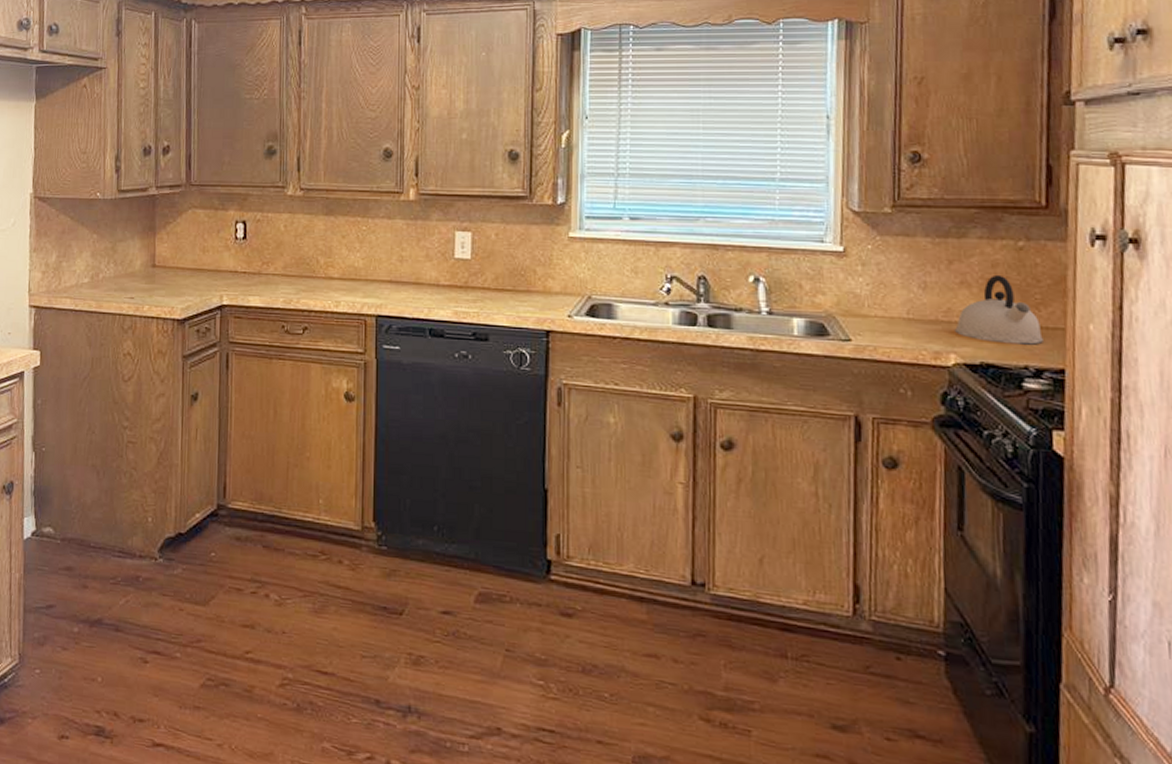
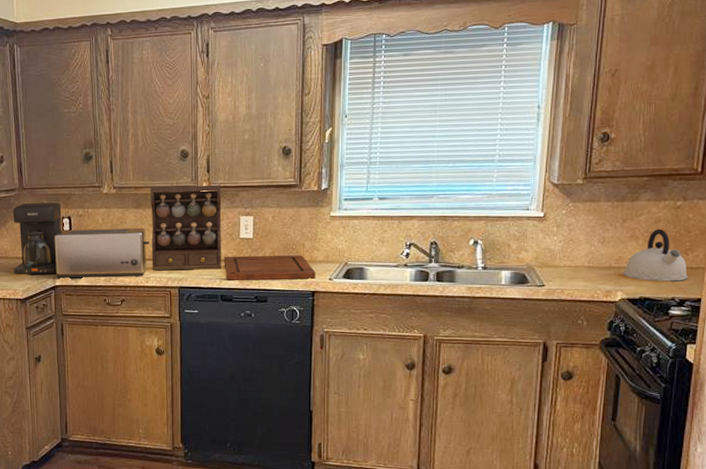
coffee maker: none [172,202,236,291] -> present [13,202,62,275]
toaster: none [223,236,341,300] -> present [54,227,149,279]
spice rack: none [343,190,433,296] -> present [150,184,222,271]
cutting board: none [434,280,551,314] -> present [224,255,316,280]

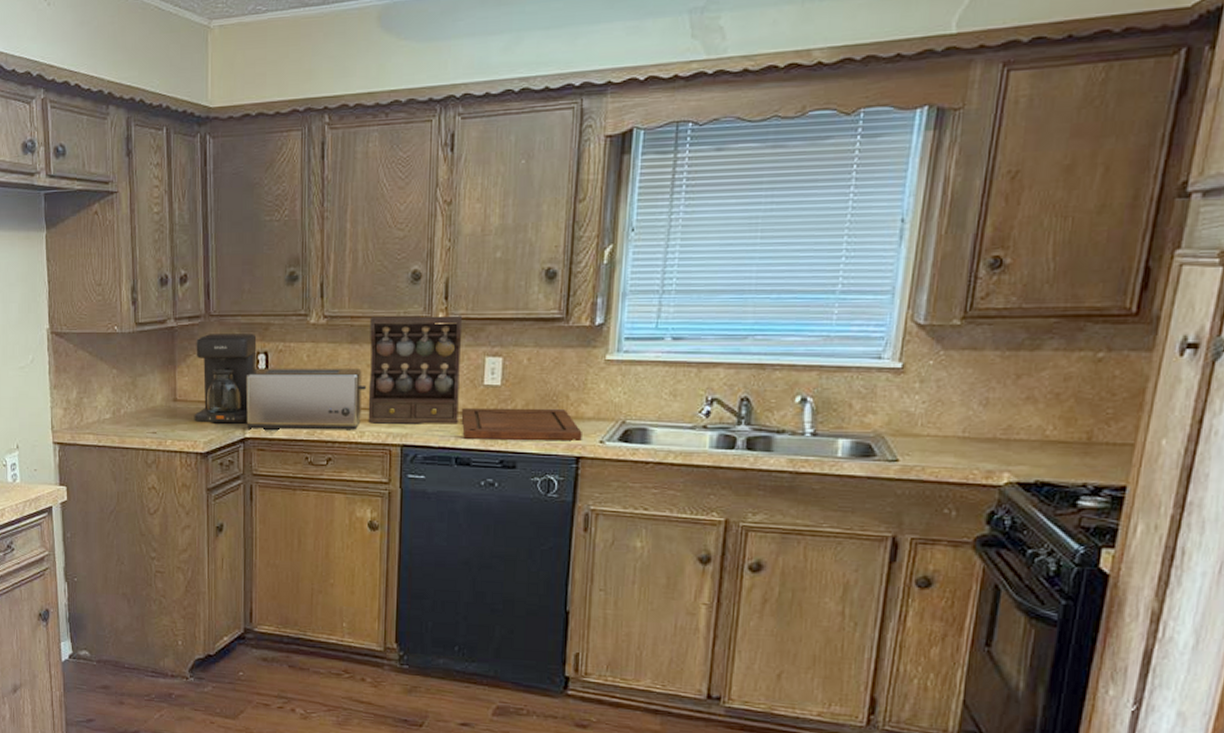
kettle: present [622,228,688,282] -> none [1011,388,1108,462]

